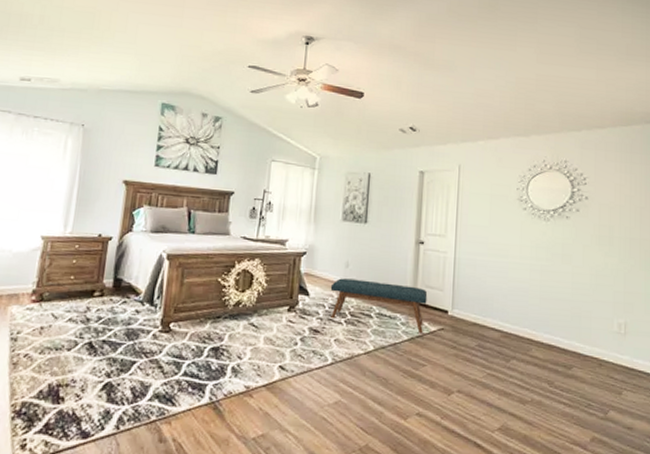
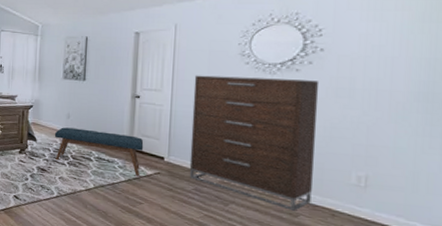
dresser: none [472,220,586,363] -> present [189,75,320,211]

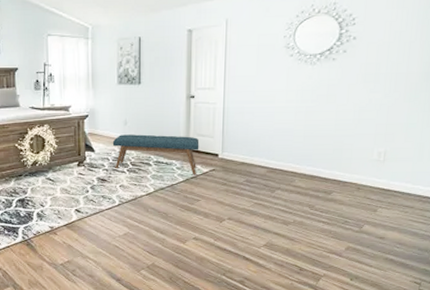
dresser: present [189,75,320,211] -> none [241,68,352,189]

